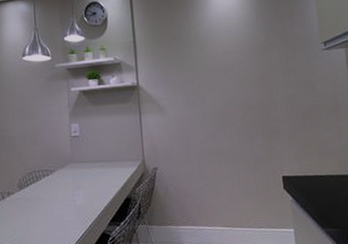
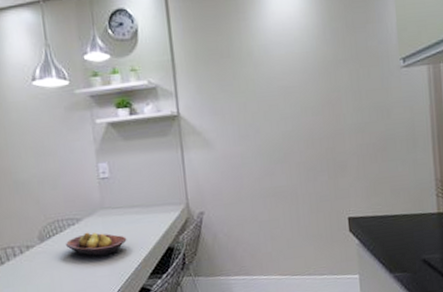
fruit bowl: none [40,182,92,204] -> present [66,232,127,256]

